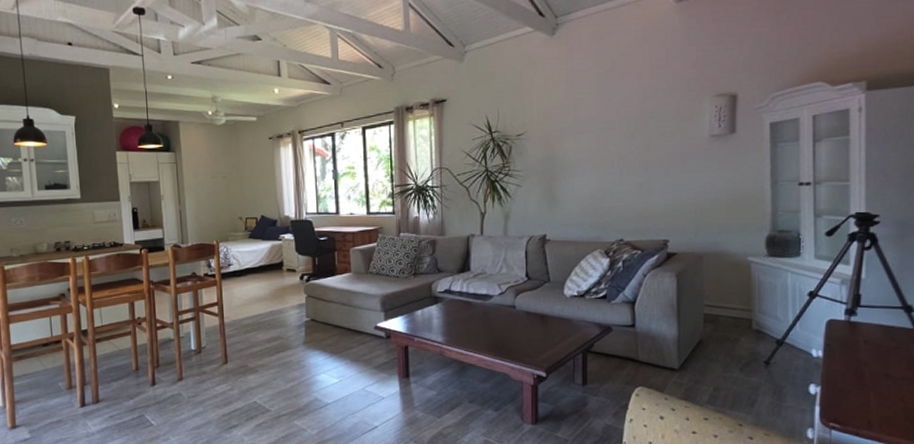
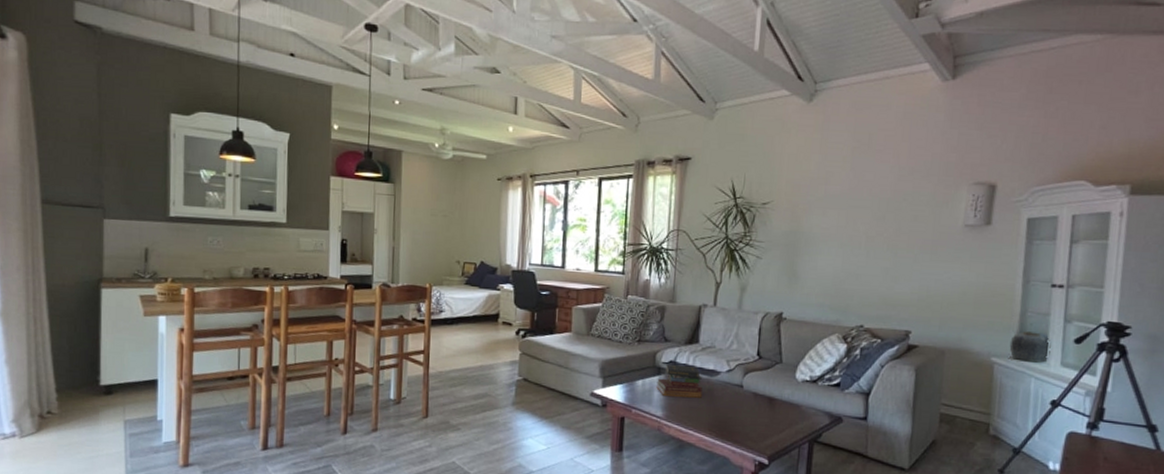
books: none [435,292,478,324] -> present [656,364,702,398]

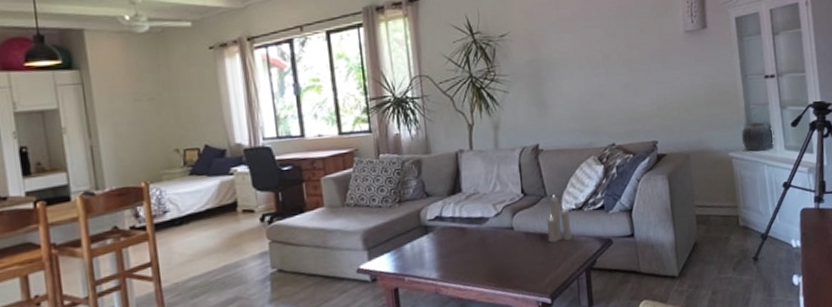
books: present [656,364,702,398] -> none [425,217,475,257]
candle: none [775,363,802,410] -> present [547,194,572,244]

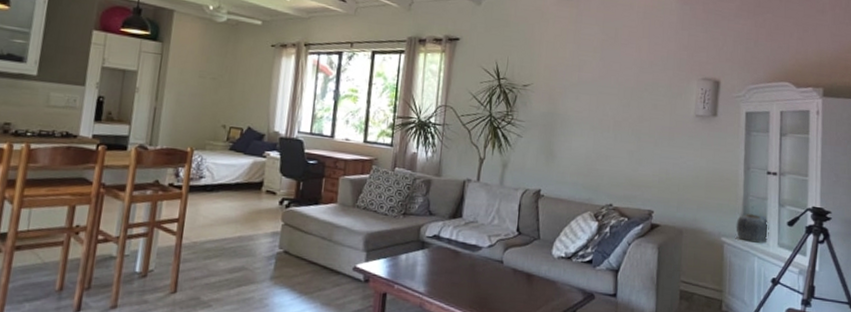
candle: present [547,194,572,244] -> none [533,239,558,287]

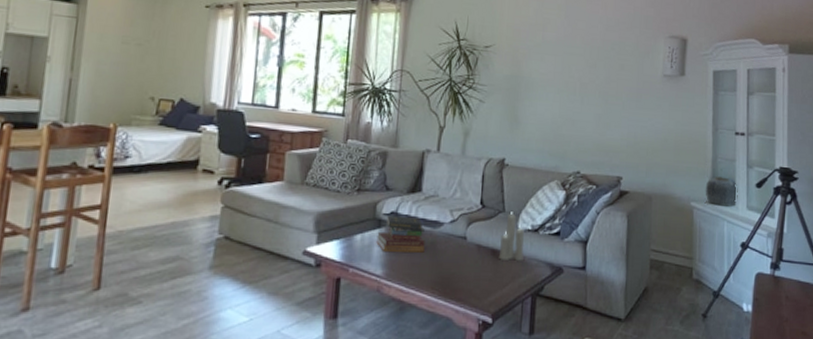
books: none [420,238,465,274] -> present [376,215,425,253]
candle: none [533,239,558,287] -> present [498,211,525,262]

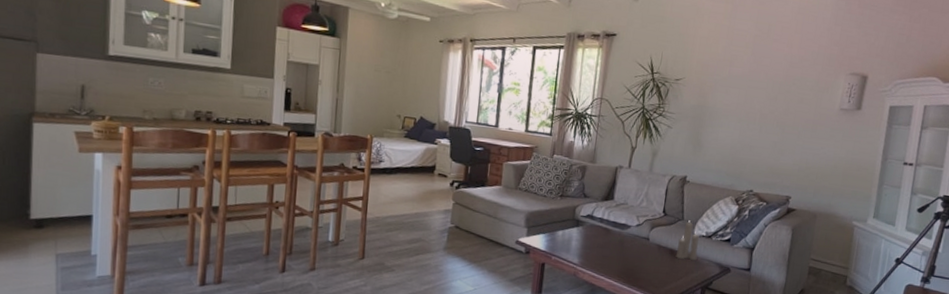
books: present [376,215,425,253] -> none [574,217,615,248]
decorative jar: present [705,176,738,207] -> none [867,200,900,227]

